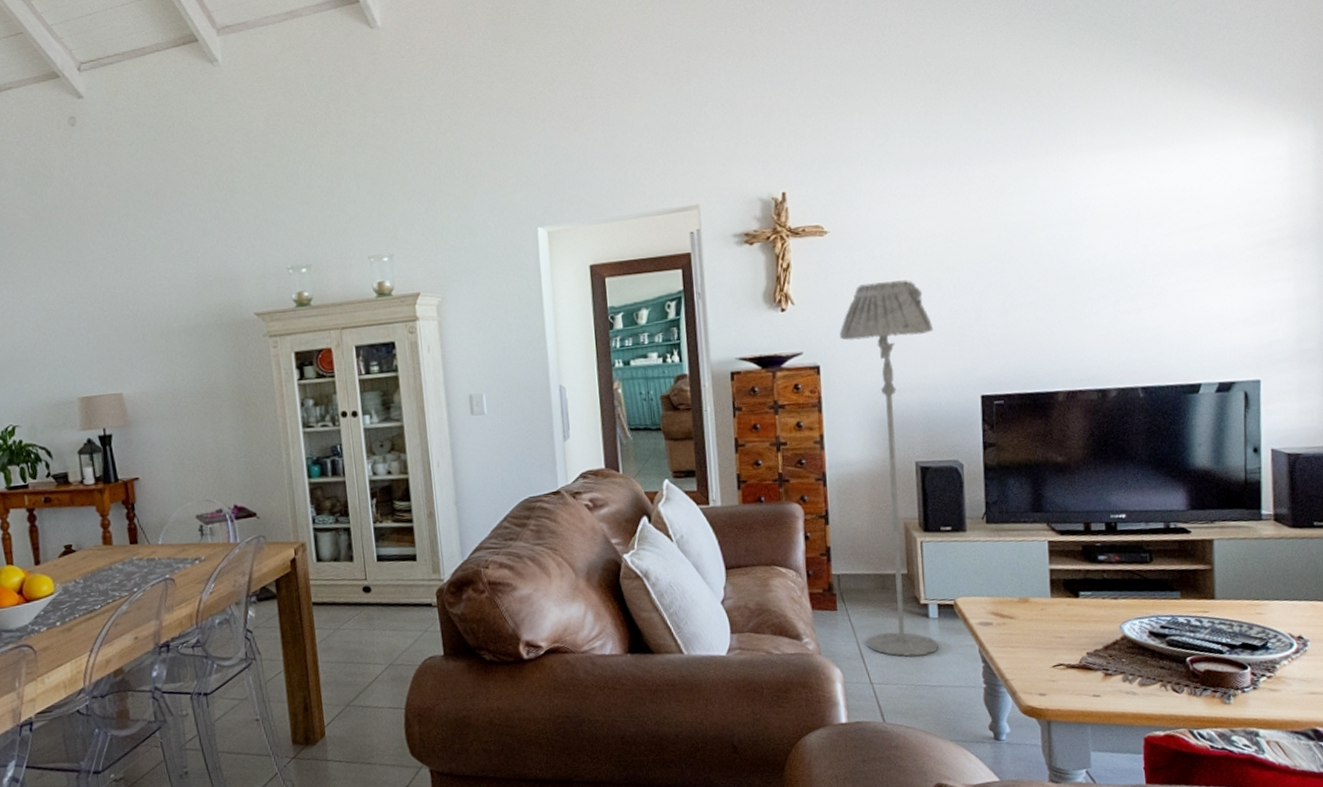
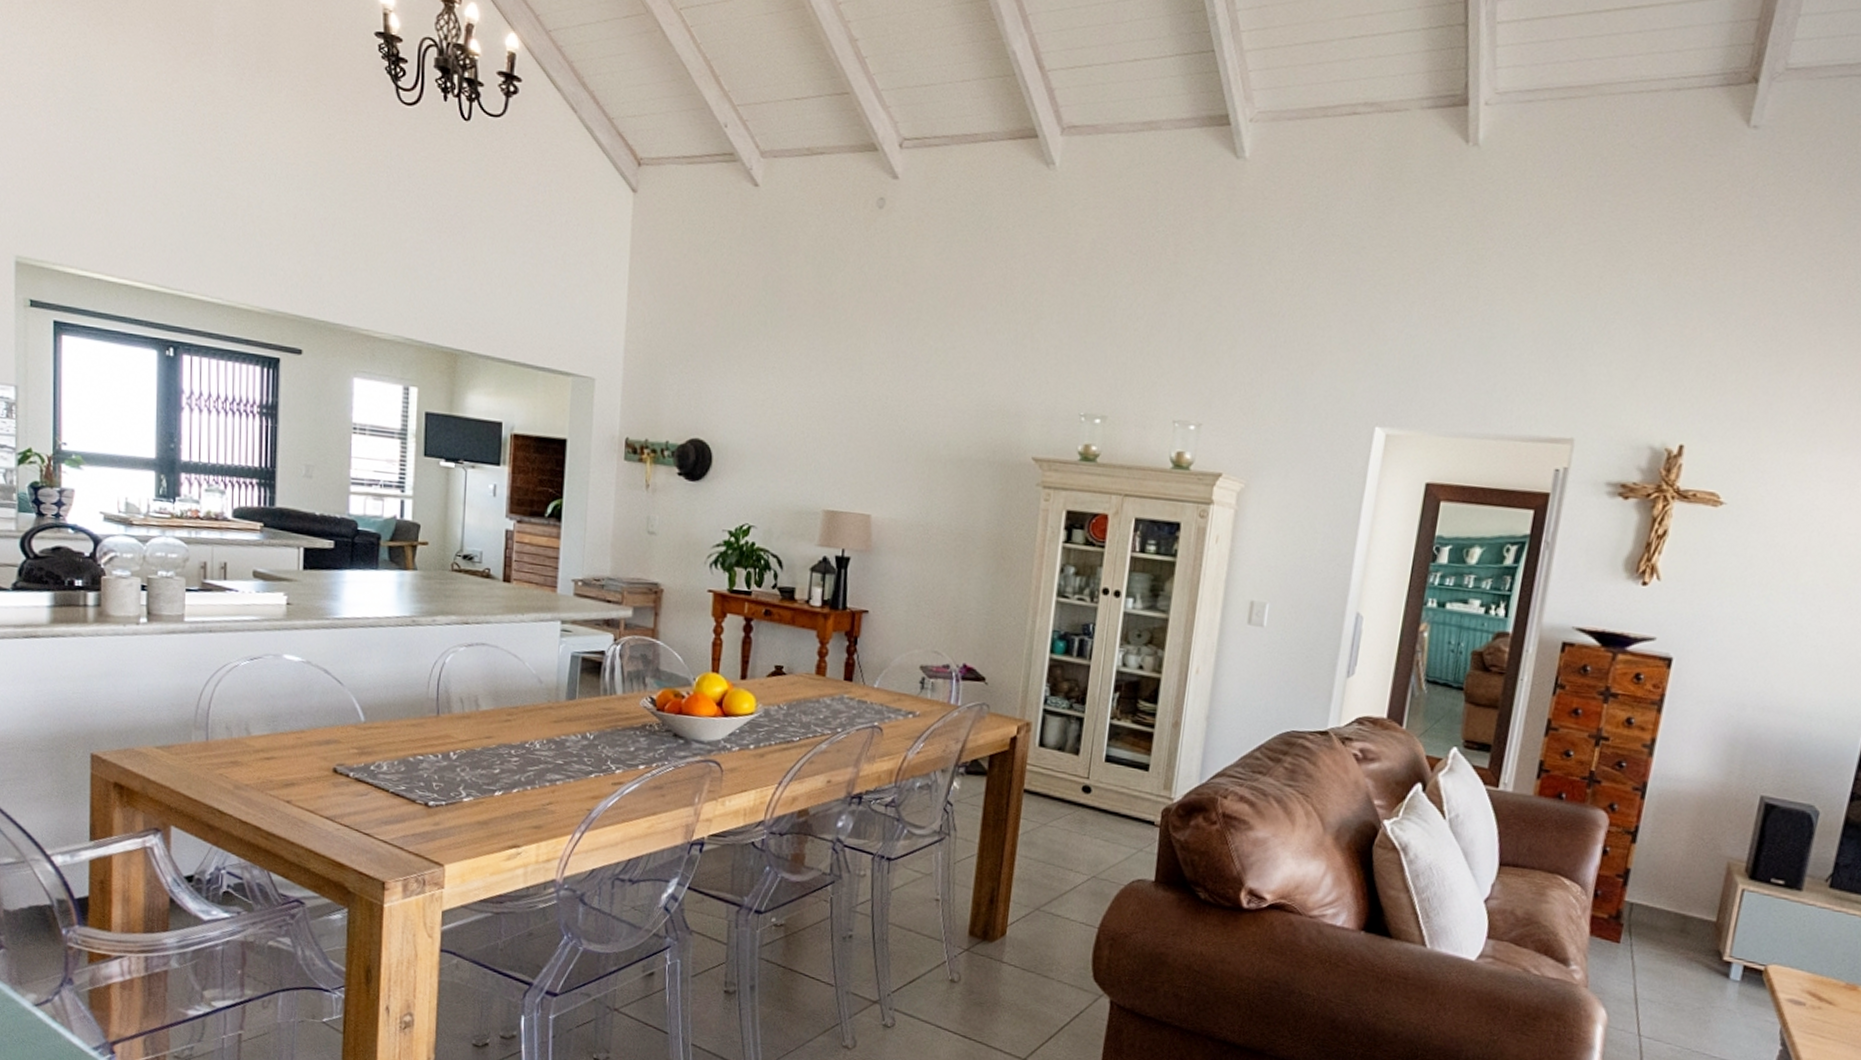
floor lamp: present [840,279,938,657] -> none [1645,574,1826,1020]

